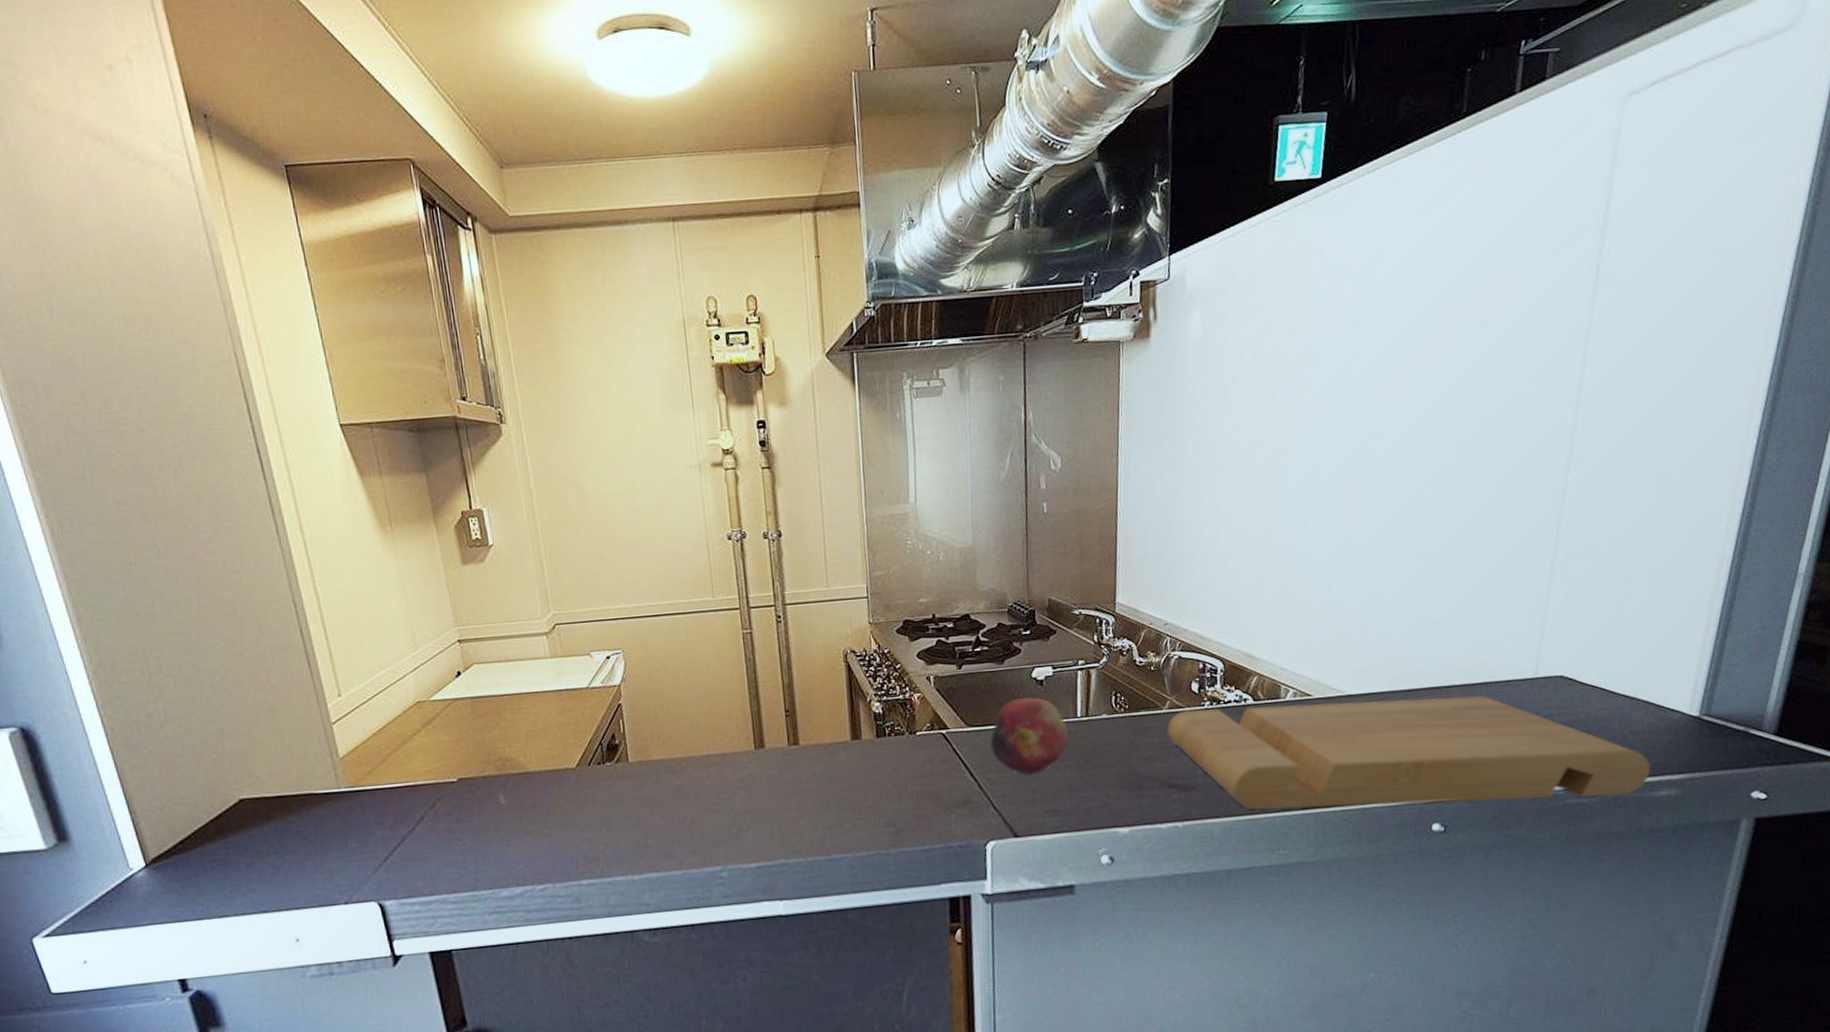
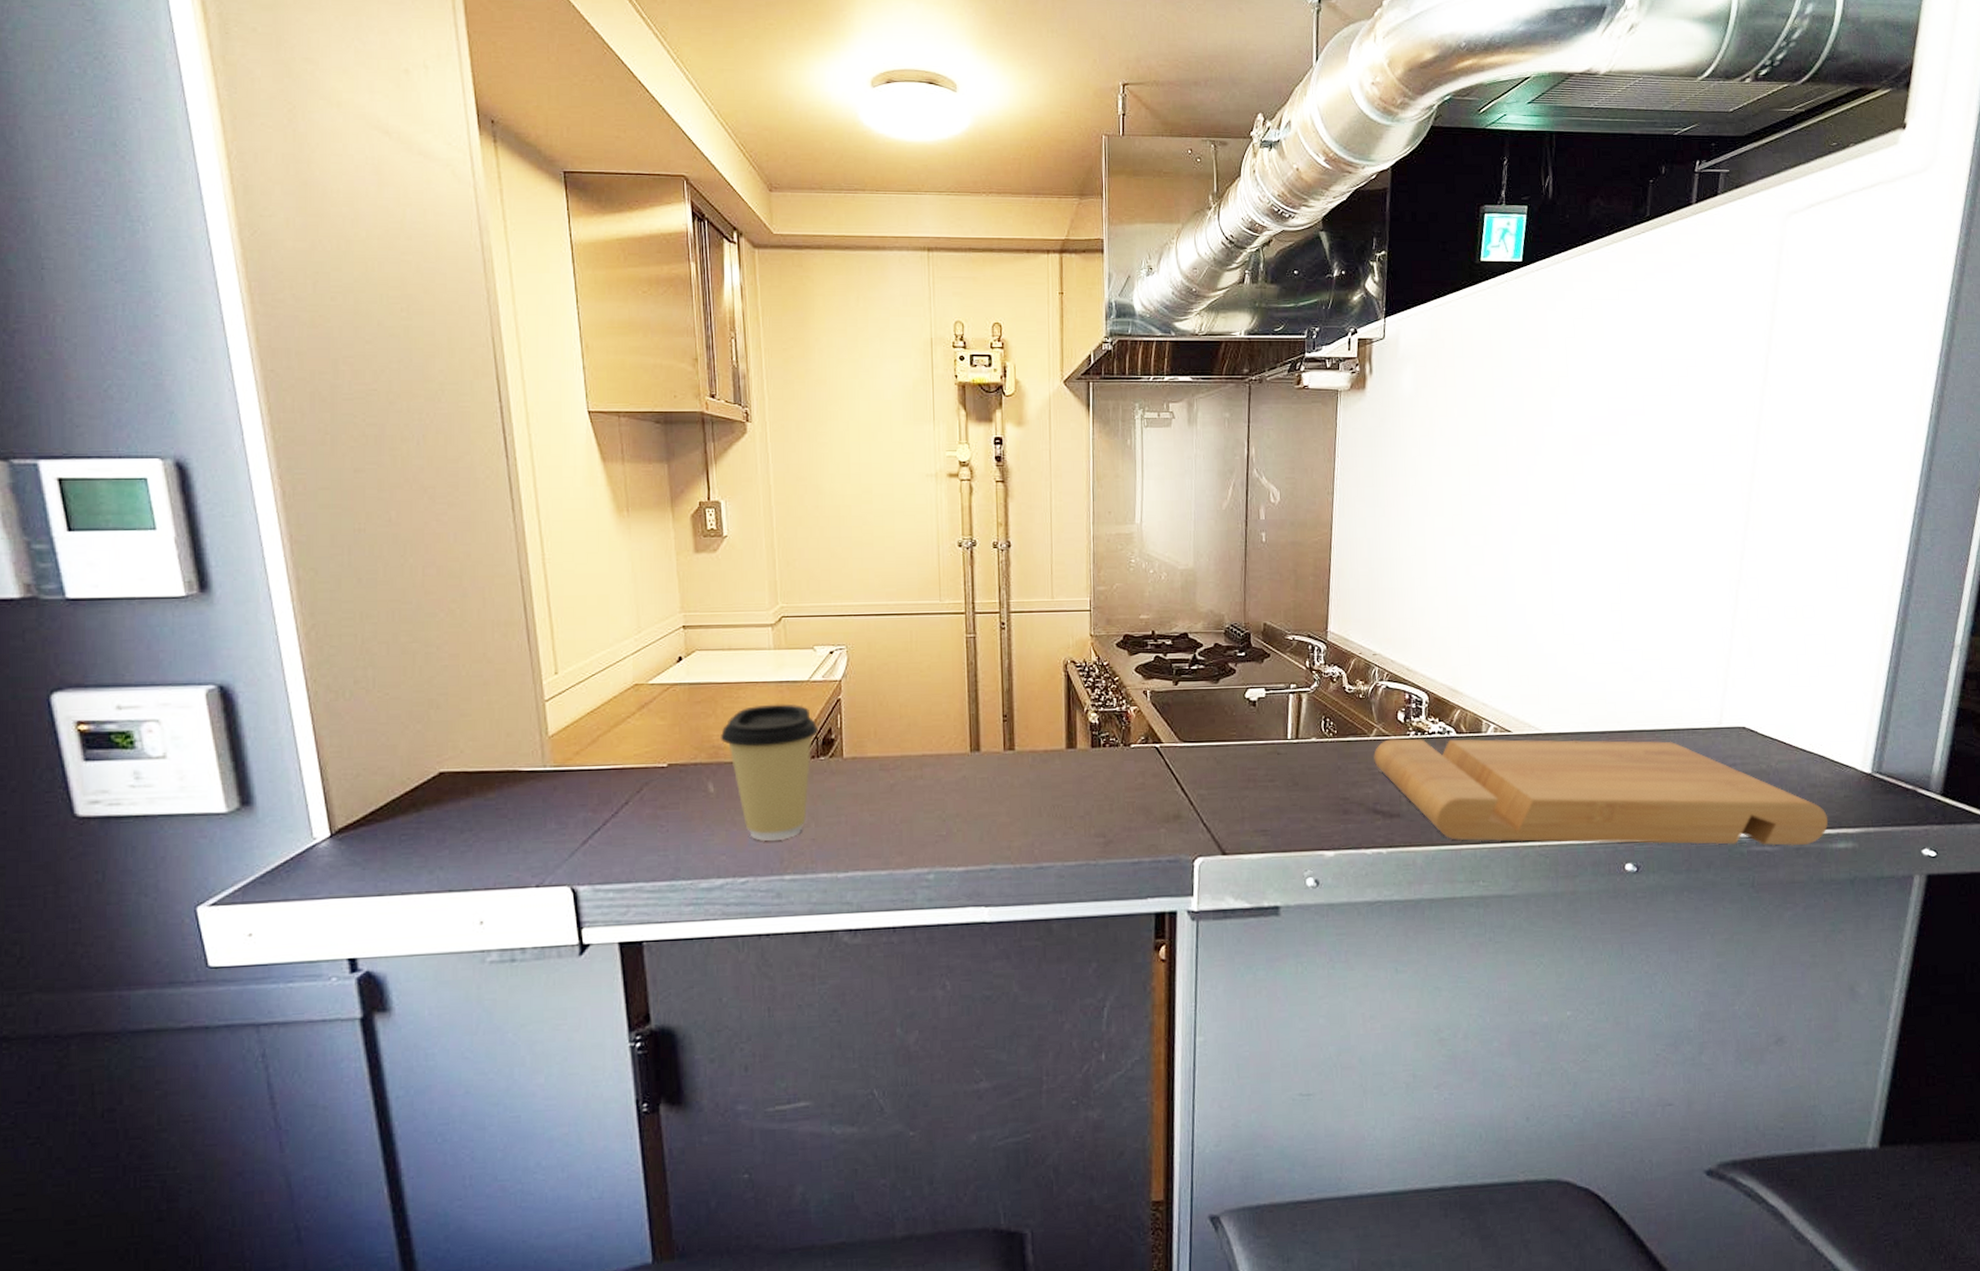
coffee cup: none [505,711,602,849] -> present [720,703,818,842]
fruit: present [990,697,1069,775] -> none [1202,717,1279,793]

